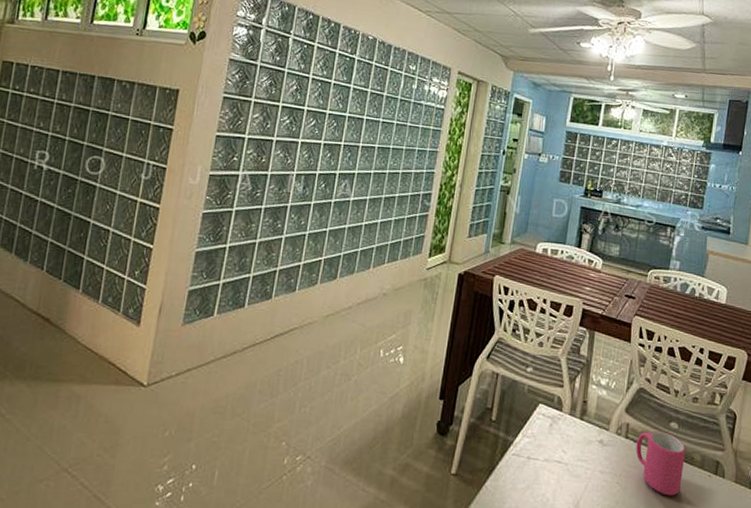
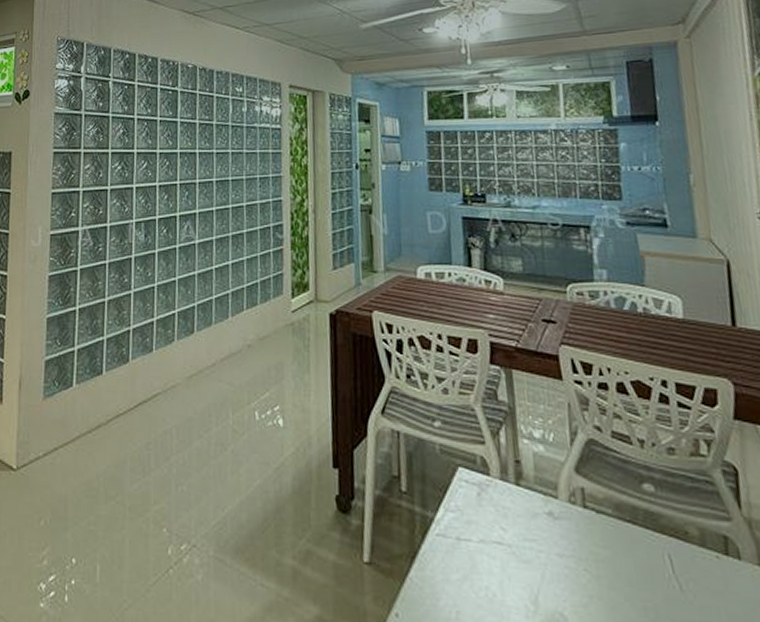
mug: present [636,431,686,496] -> none [599,496,679,587]

